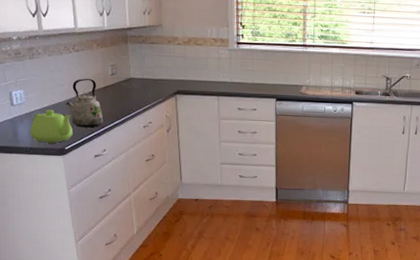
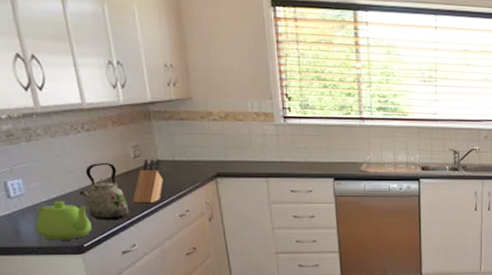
knife block: none [107,76,133,115] -> present [132,159,163,204]

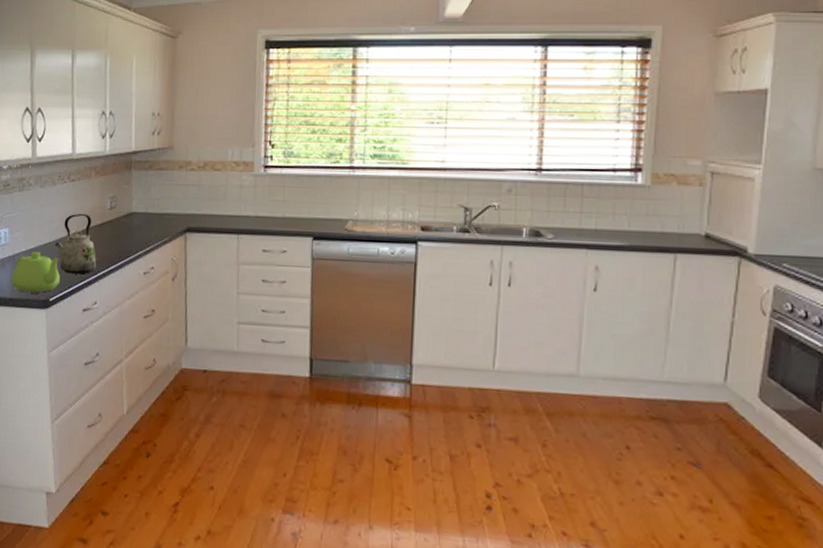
knife block: present [132,159,163,204] -> none [101,210,133,259]

